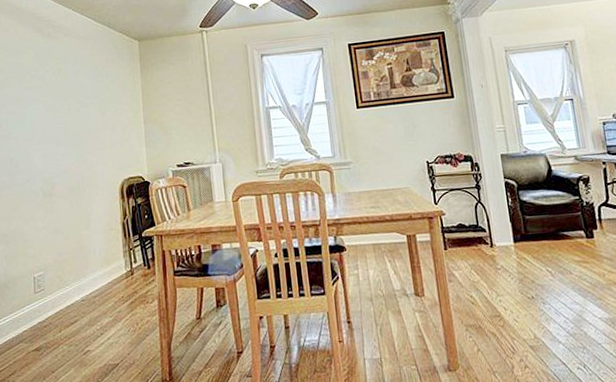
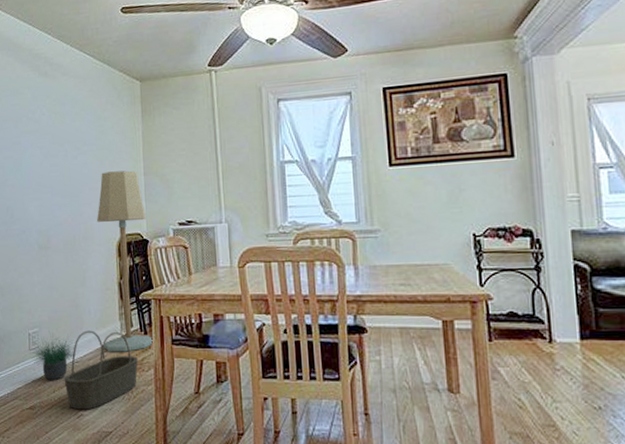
potted plant: none [35,273,80,320] -> present [30,331,74,380]
basket: none [70,268,142,347] -> present [64,330,138,410]
floor lamp: none [99,120,157,288] -> present [96,170,154,352]

